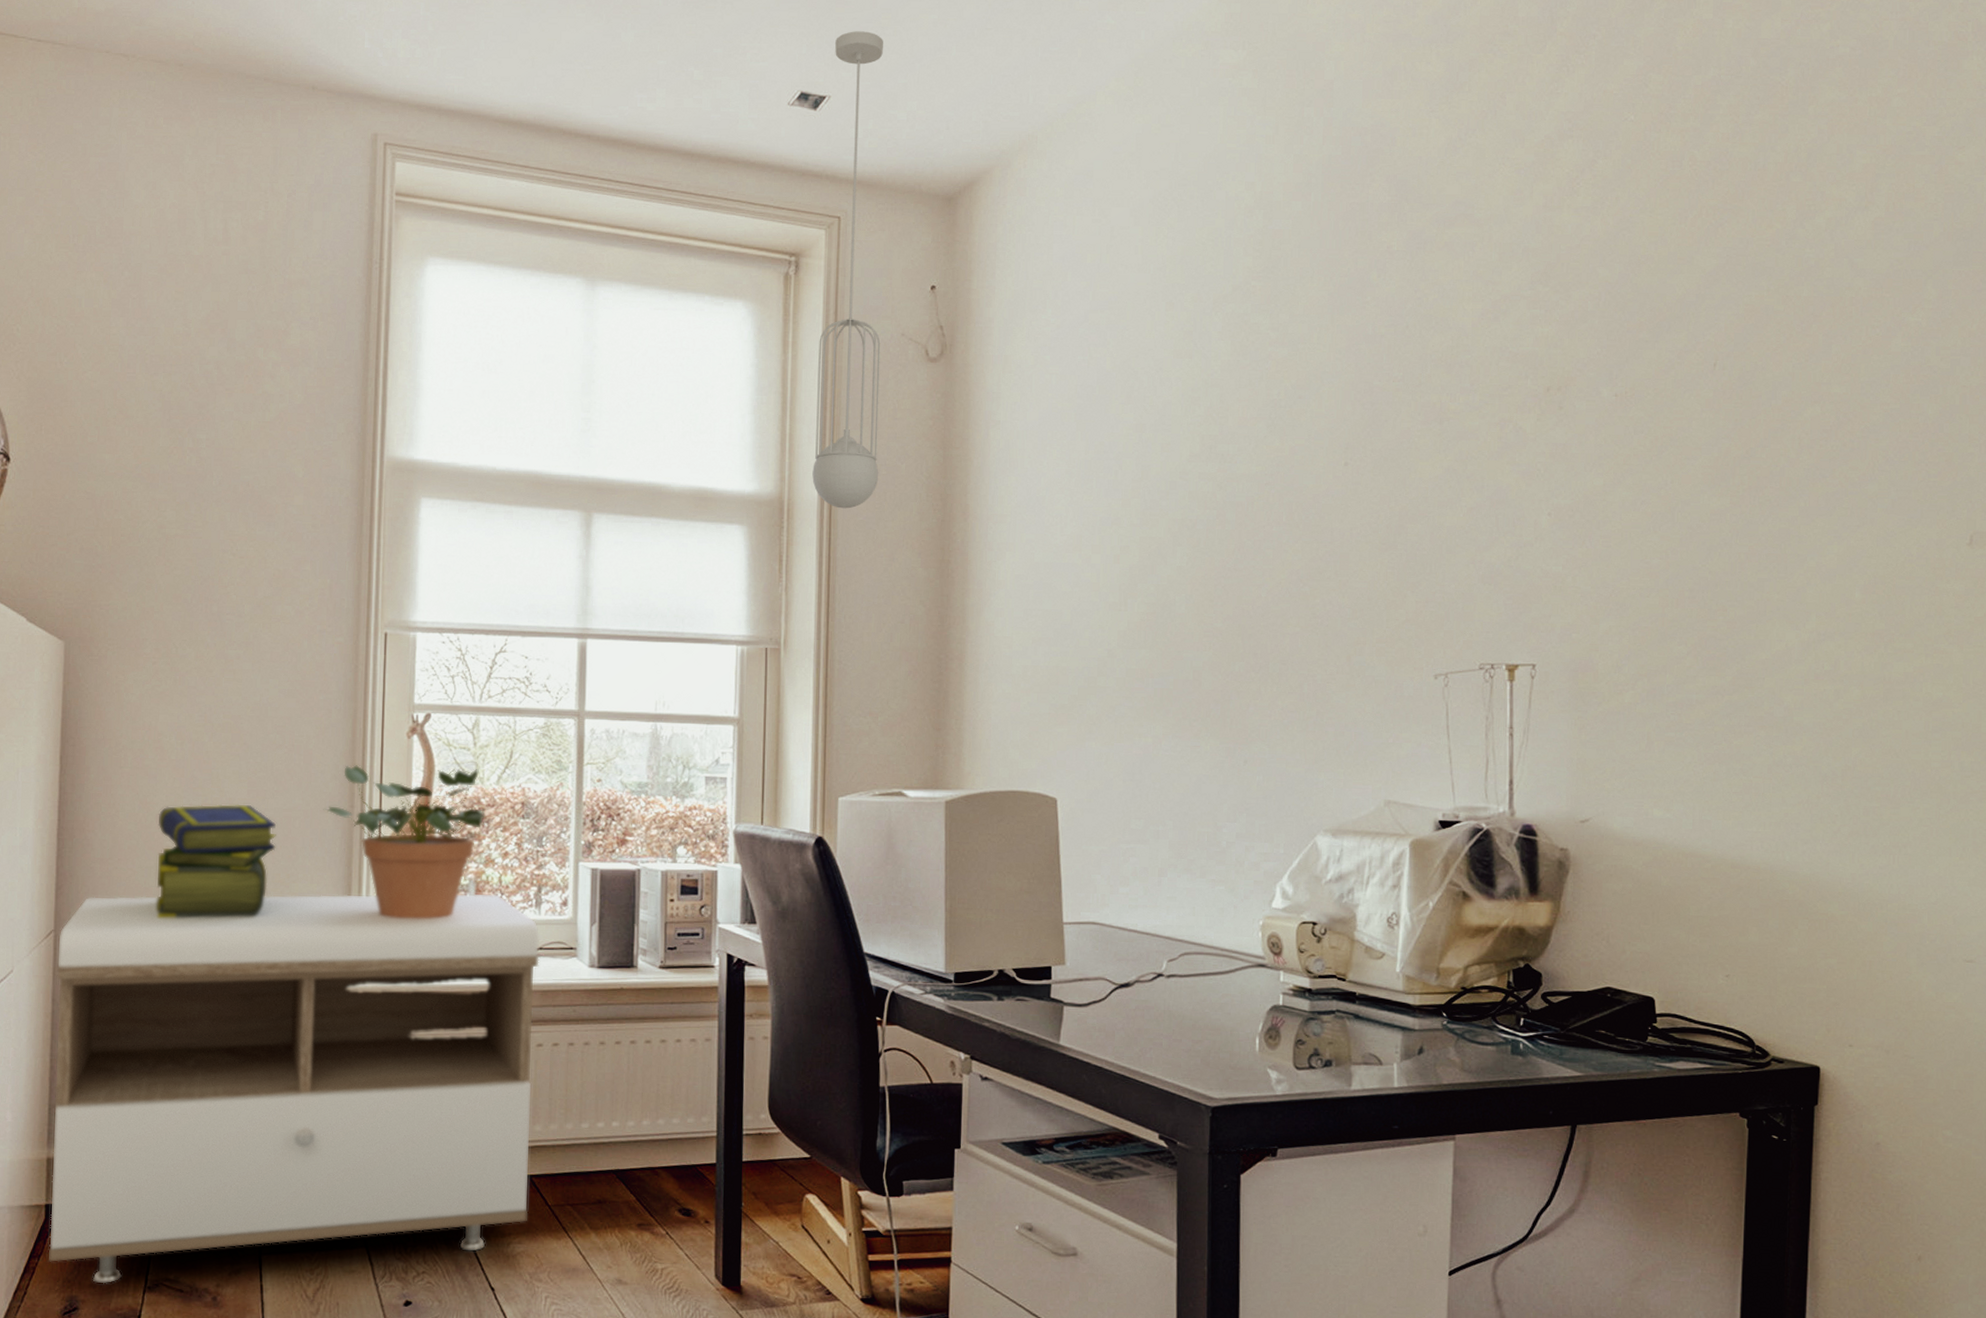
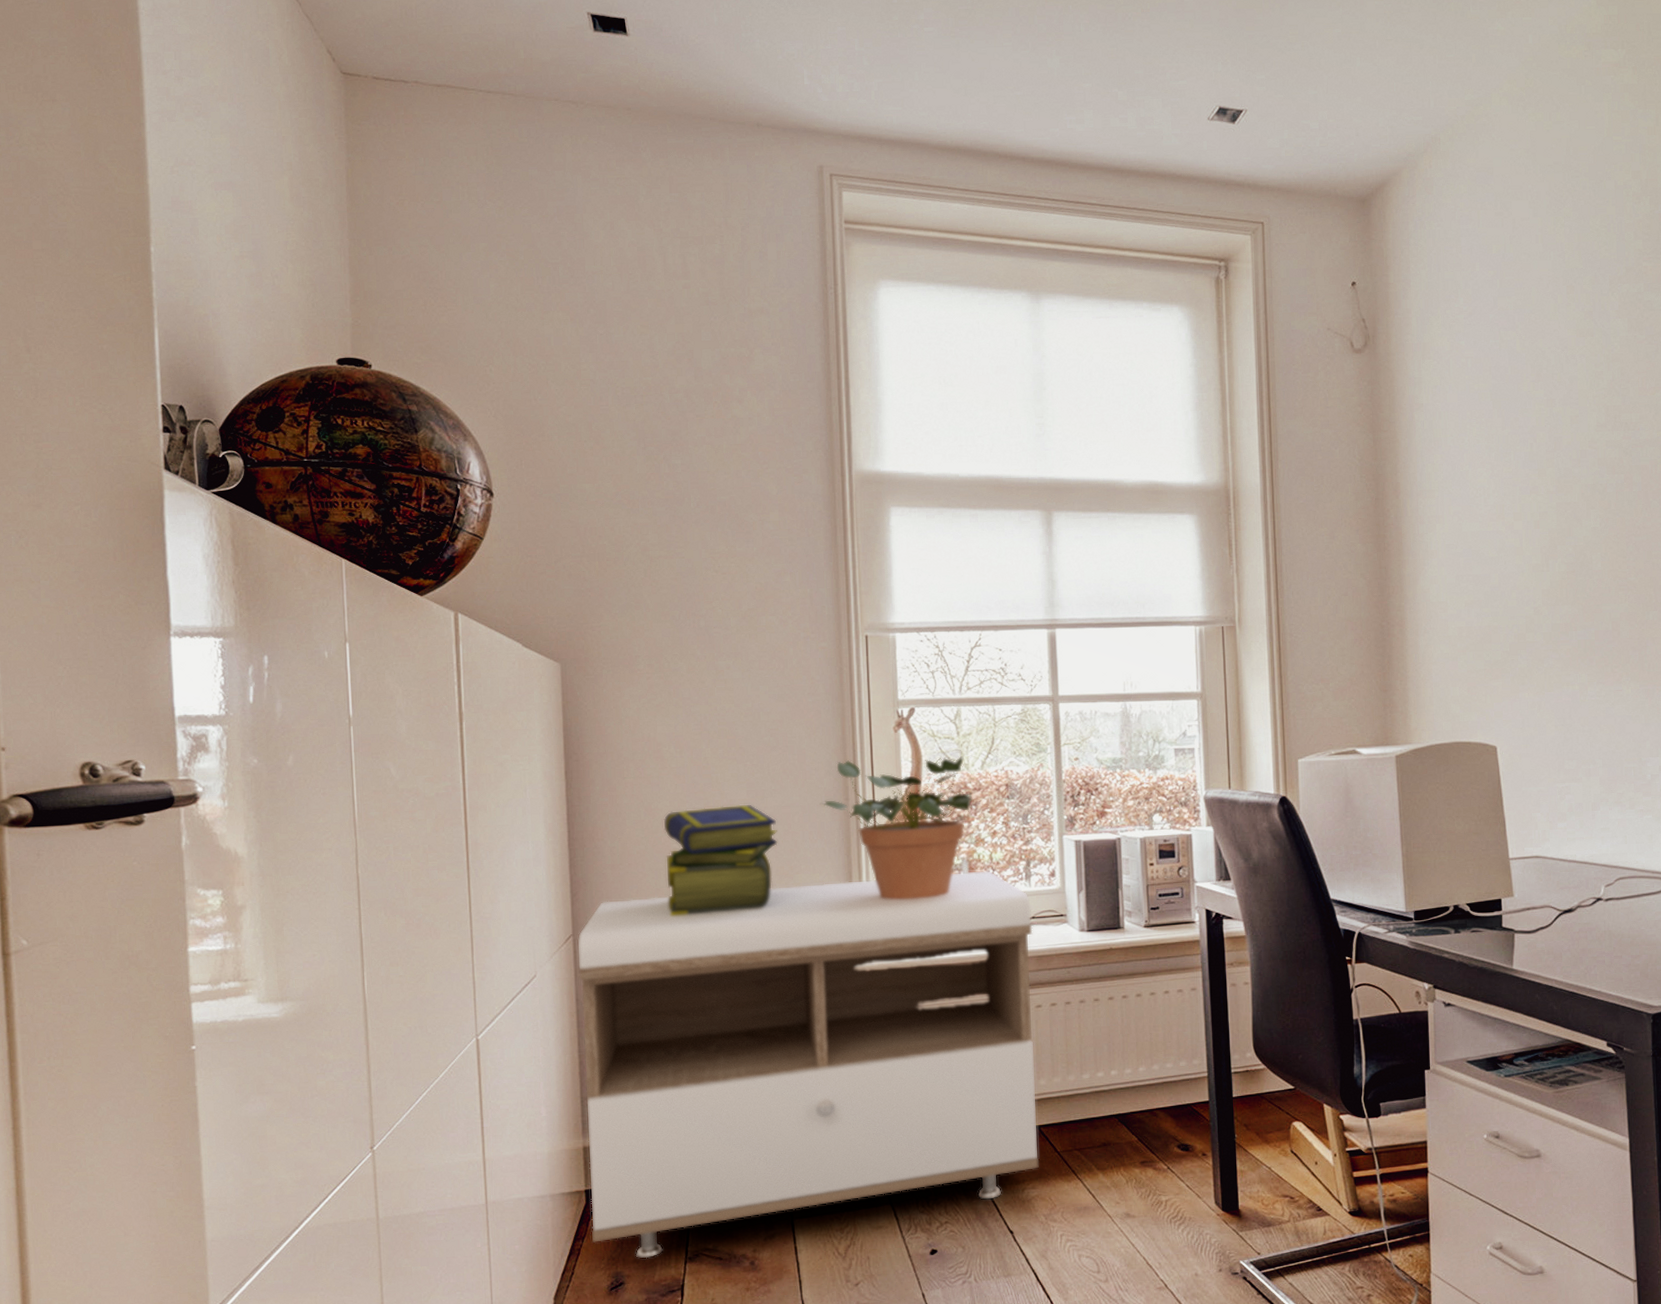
pendant light: present [812,31,883,509] -> none [1248,47,1316,494]

